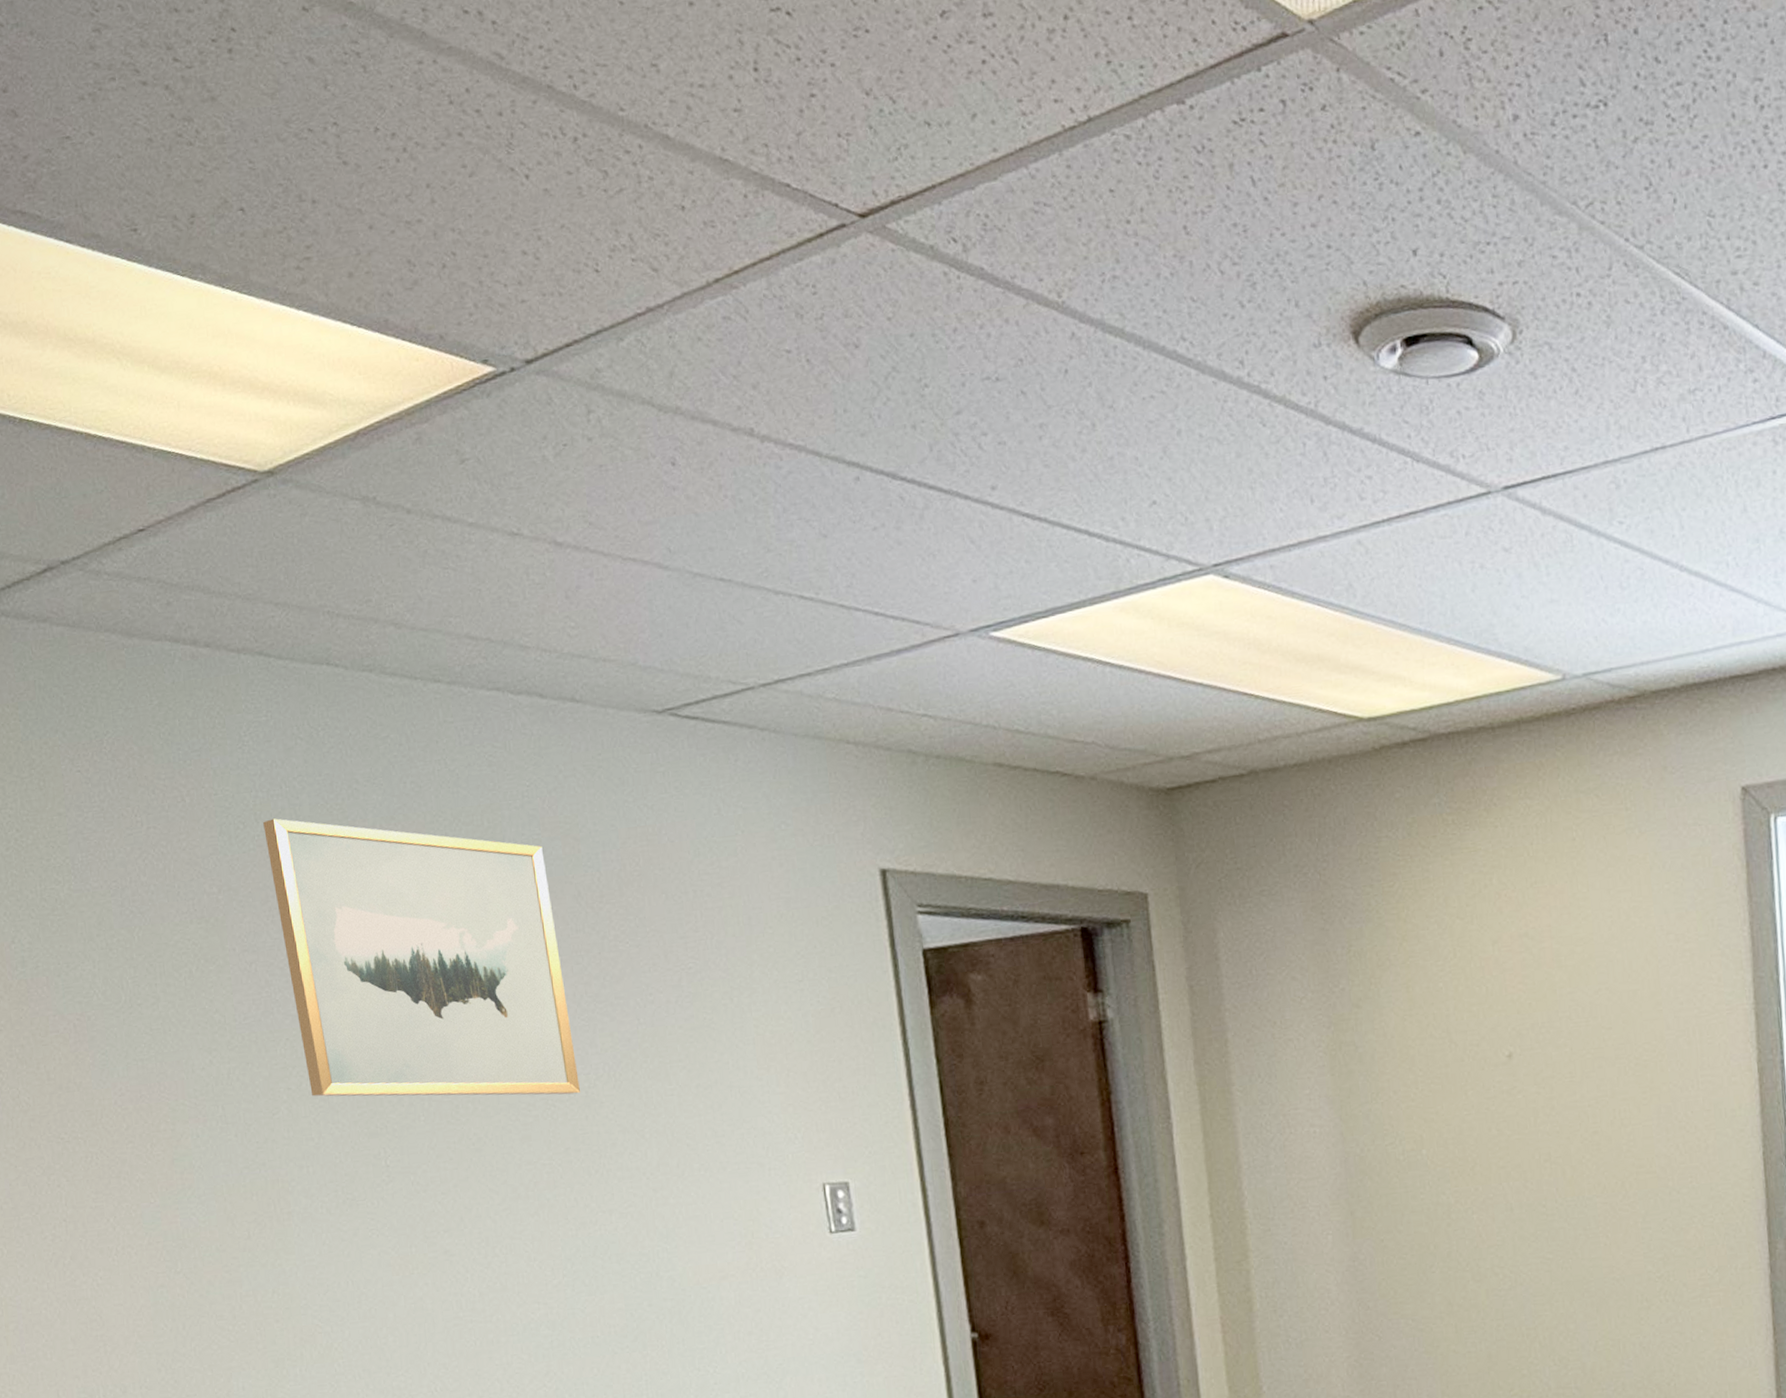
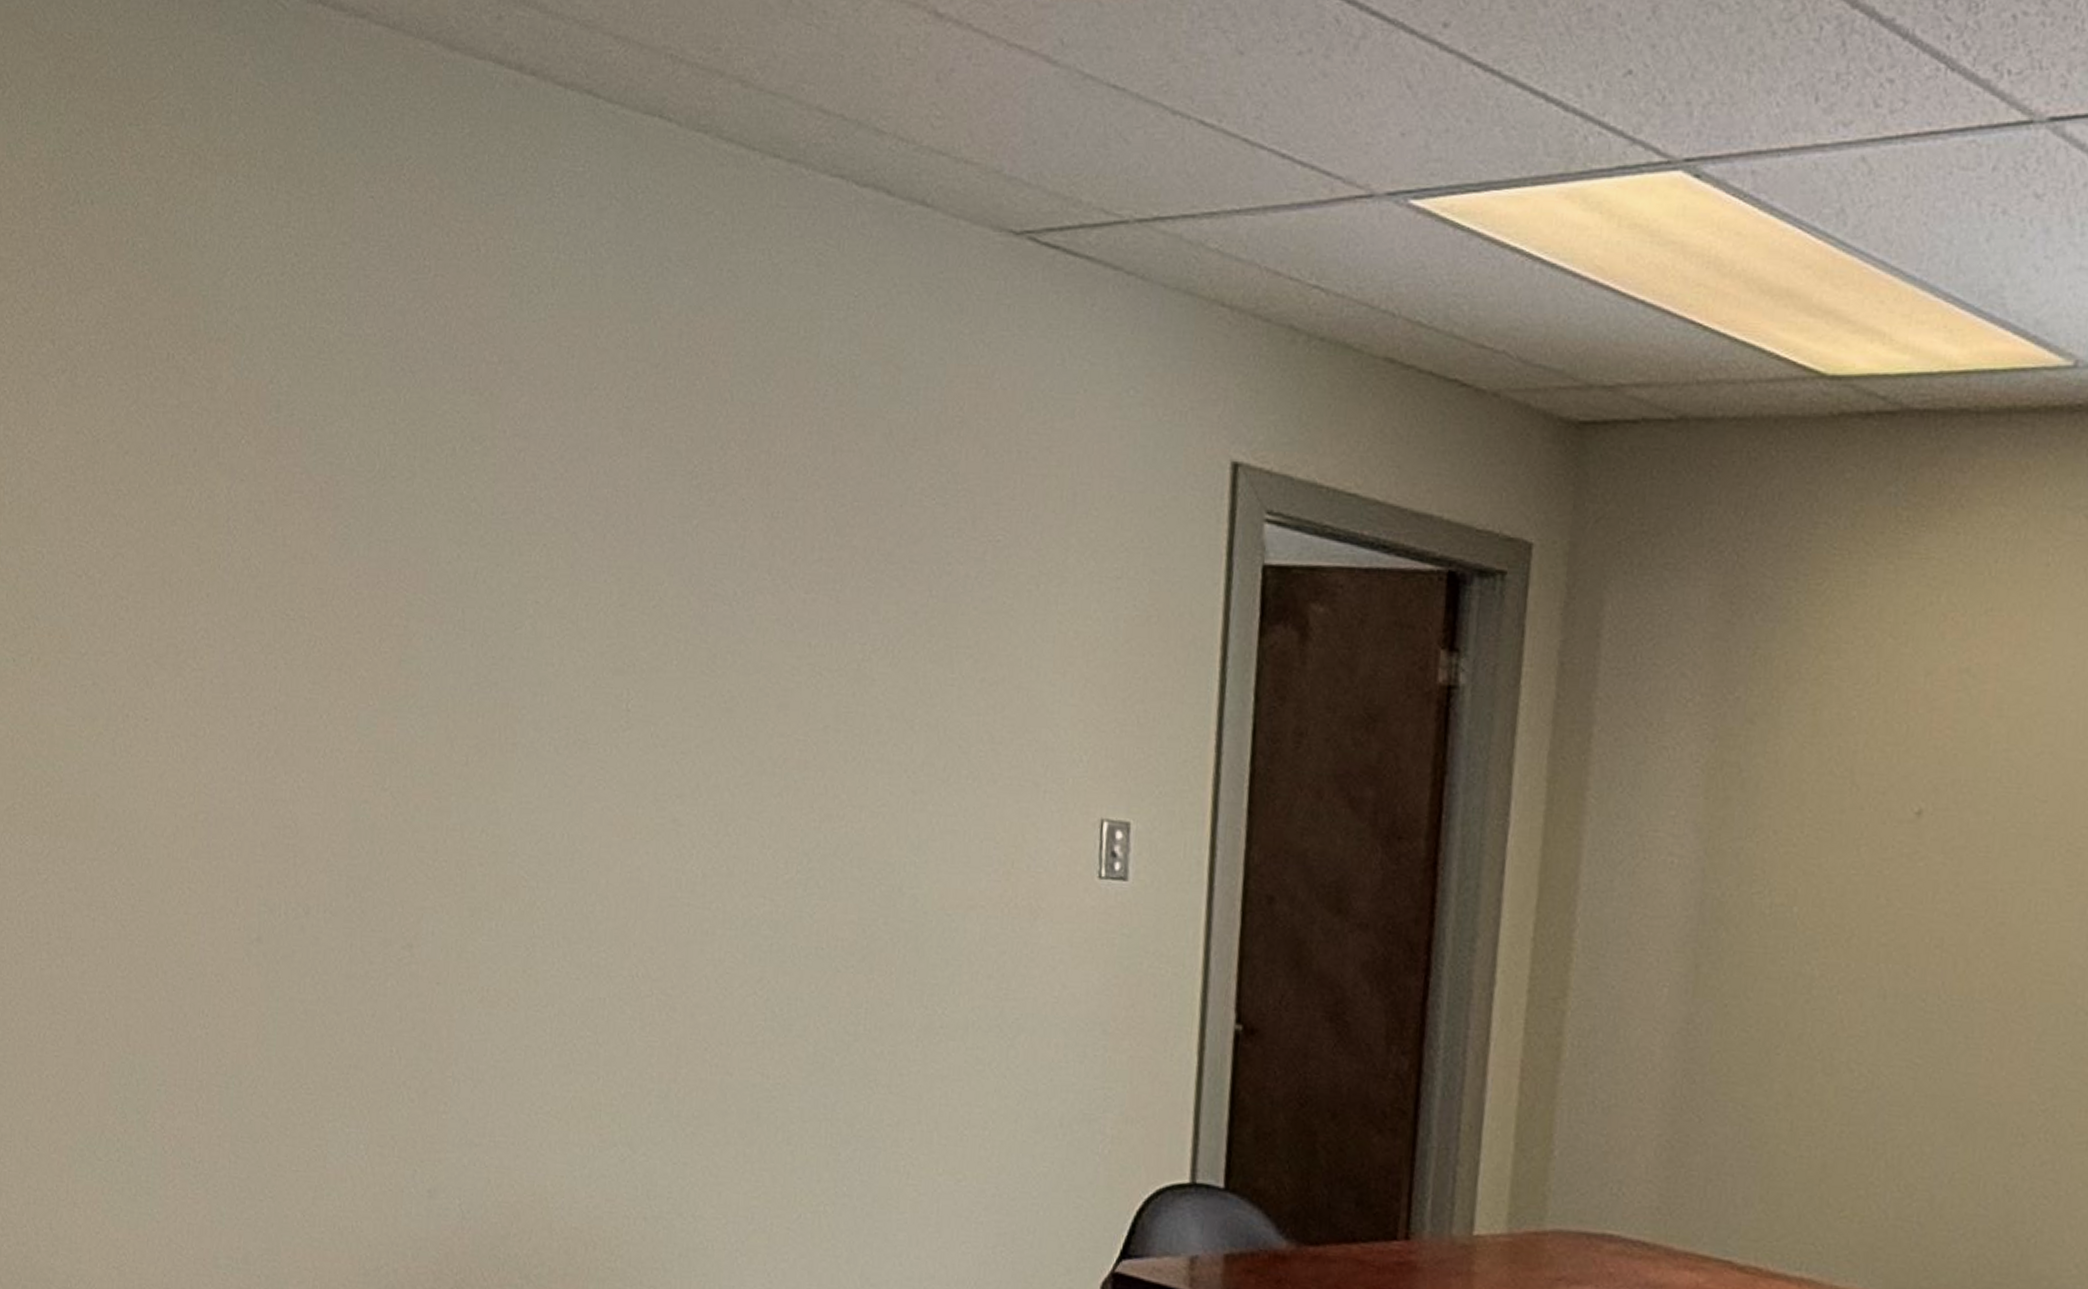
wall art: present [263,818,580,1097] -> none [559,287,860,665]

